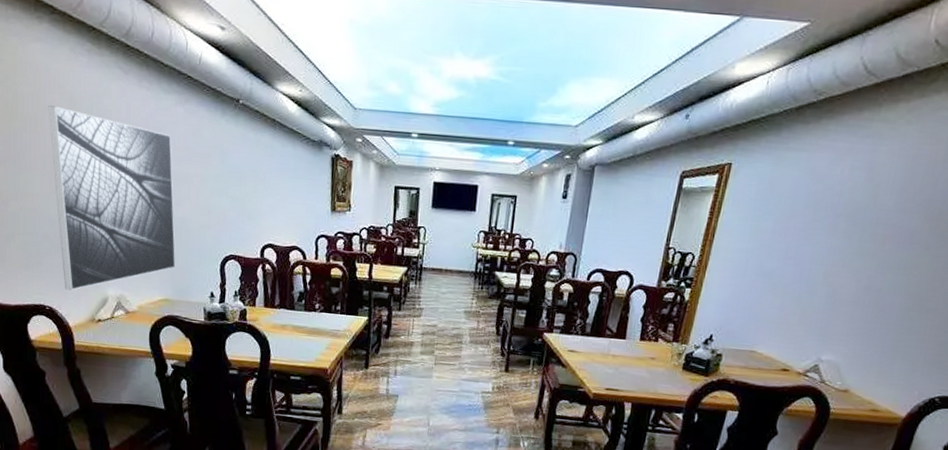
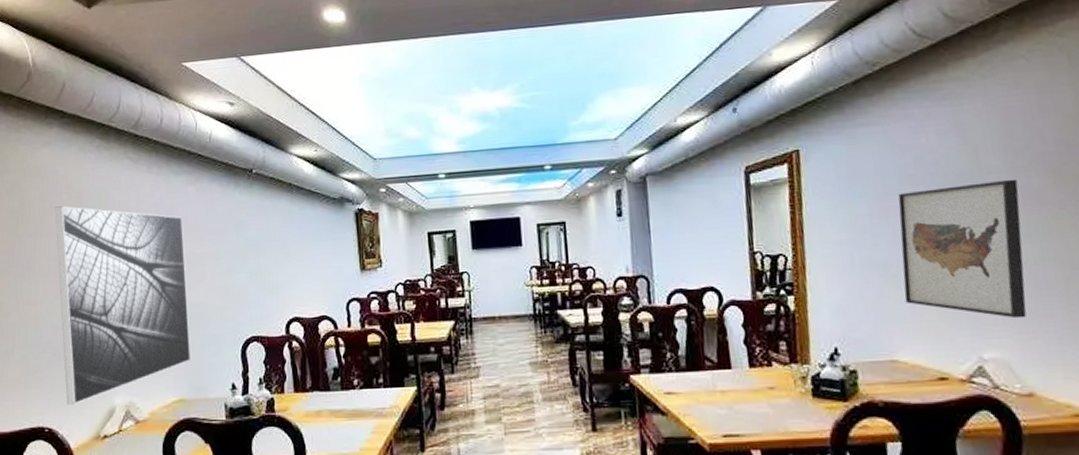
wall art: none [777,216,901,333] -> present [898,179,1027,319]

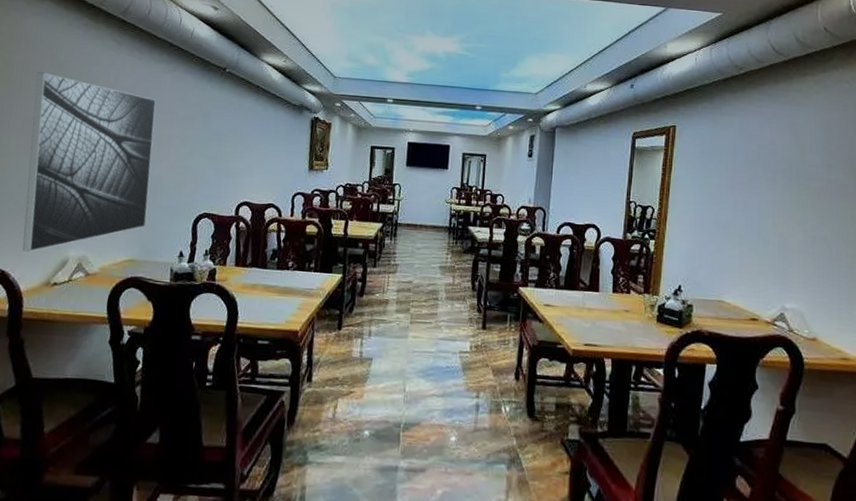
wall art: present [898,179,1027,319] -> none [736,171,829,281]

